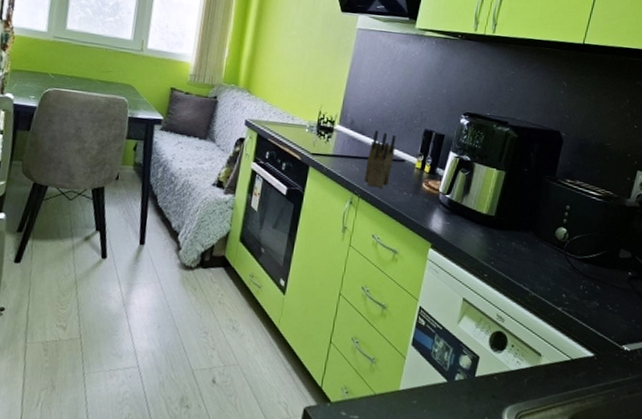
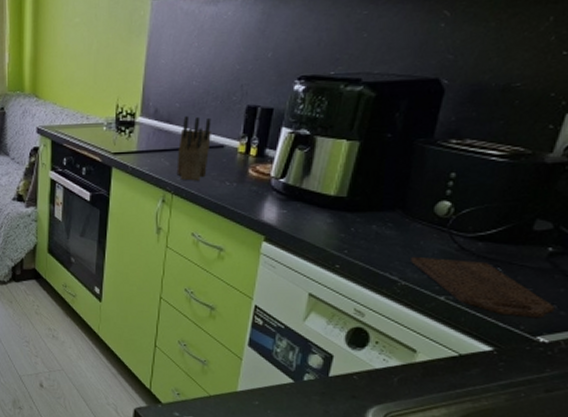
cutting board: none [538,271,634,330] -> present [411,256,555,319]

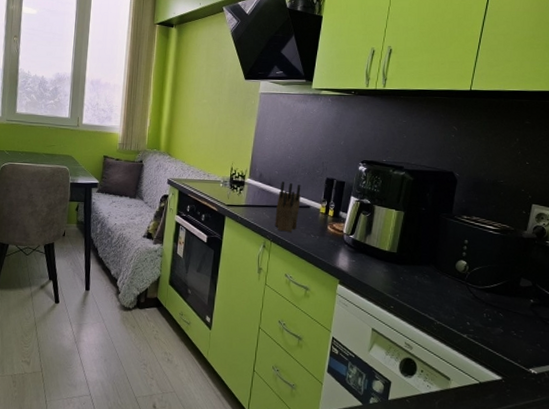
cutting board: present [411,256,555,319] -> none [442,301,539,354]

